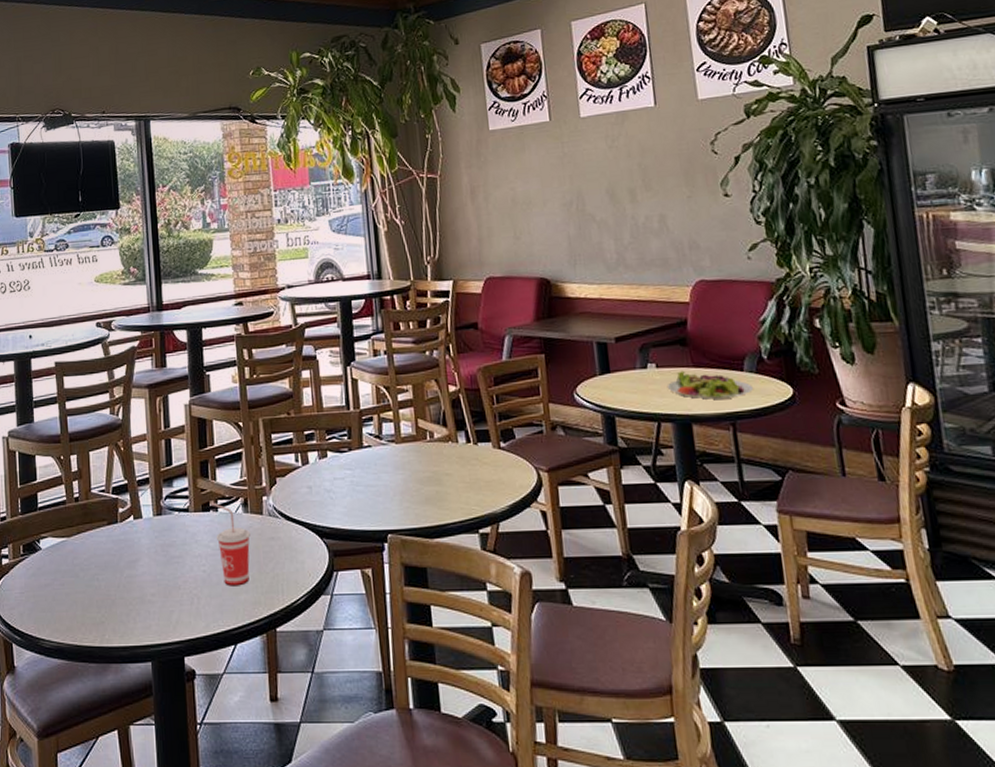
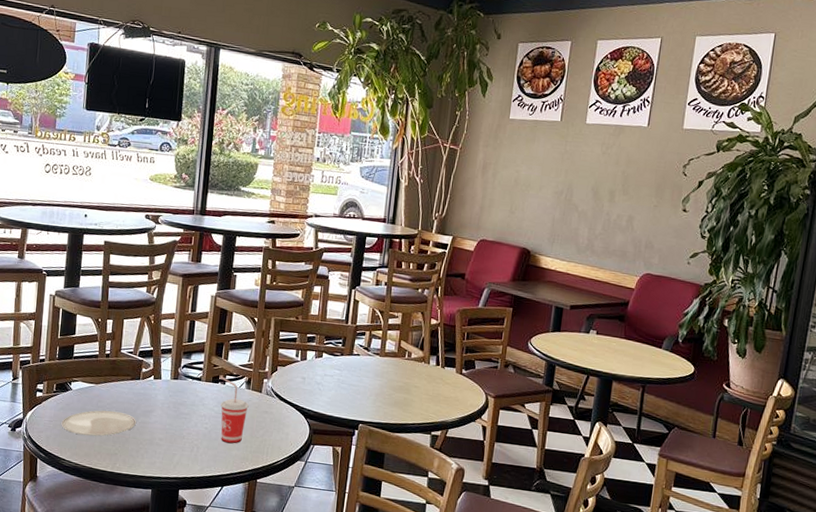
plate: none [34,567,121,605] -> present [61,410,136,437]
salad plate: present [667,370,754,399] -> none [601,340,666,367]

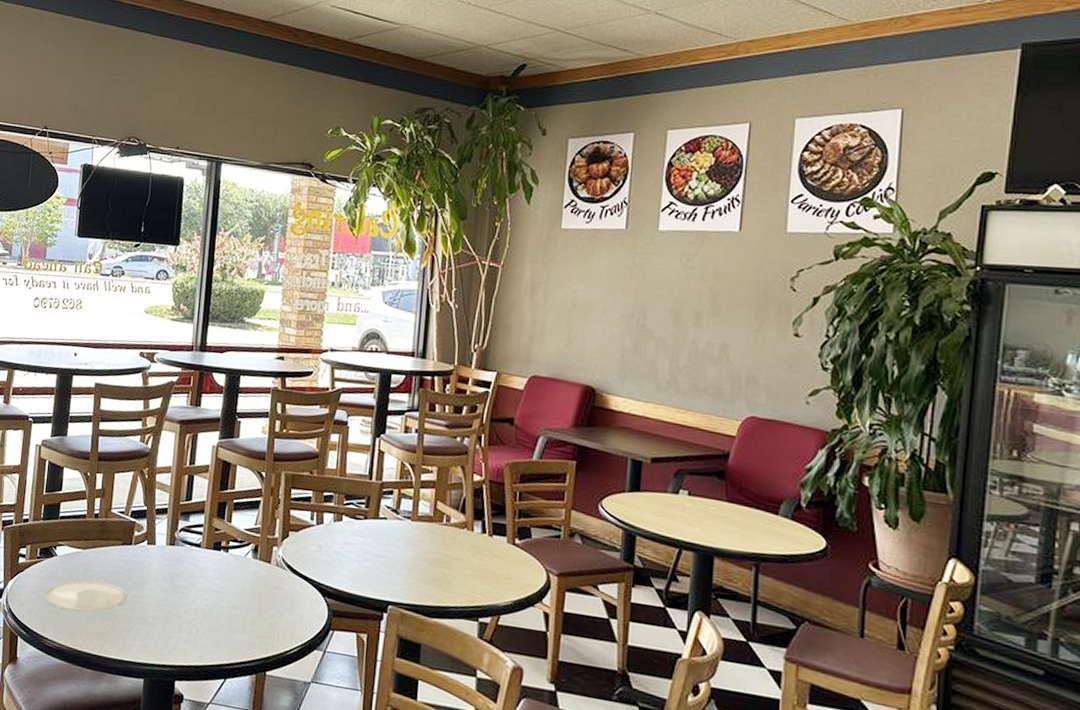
beverage cup: present [220,376,249,444] -> none [223,542,256,626]

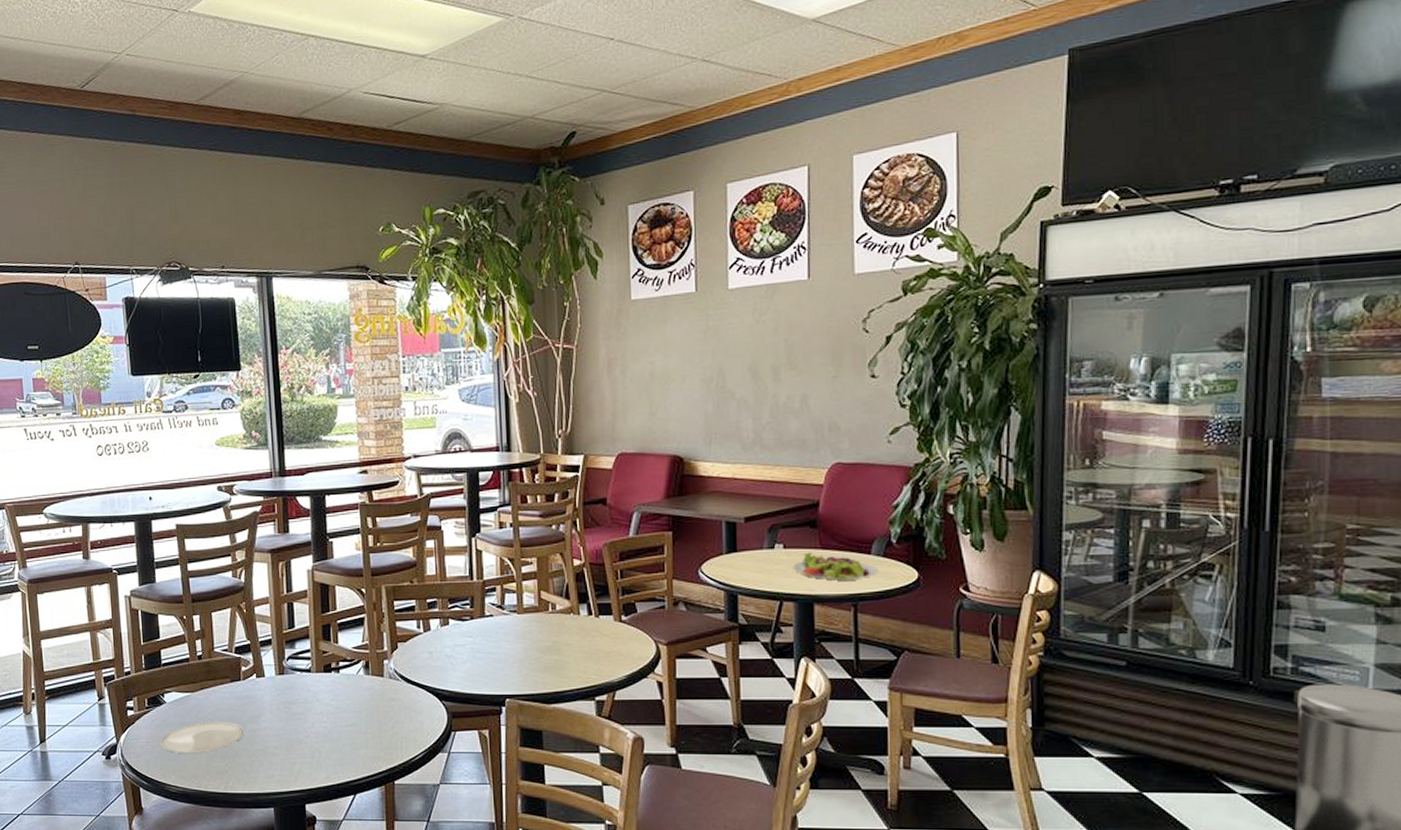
salad plate: none [695,503,786,540] -> present [792,552,879,581]

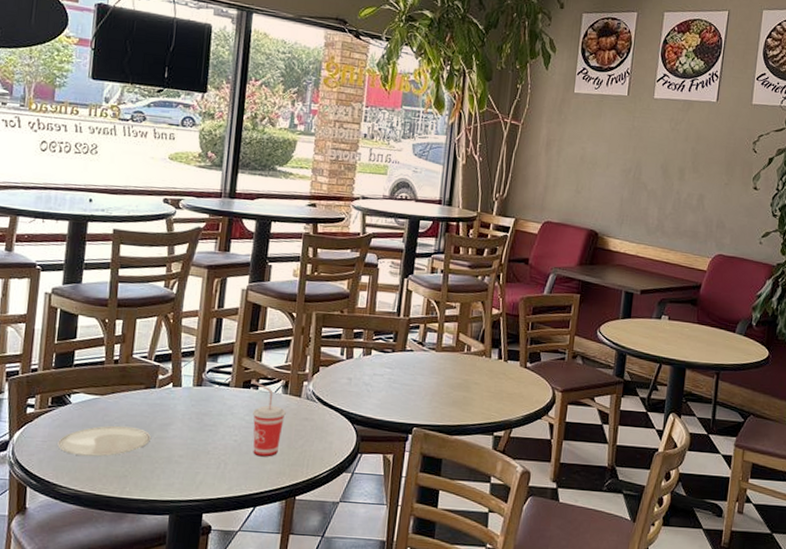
beverage cup: none [332,663,371,742] -> present [252,380,286,457]
salad plate: present [792,552,879,581] -> none [673,325,740,353]

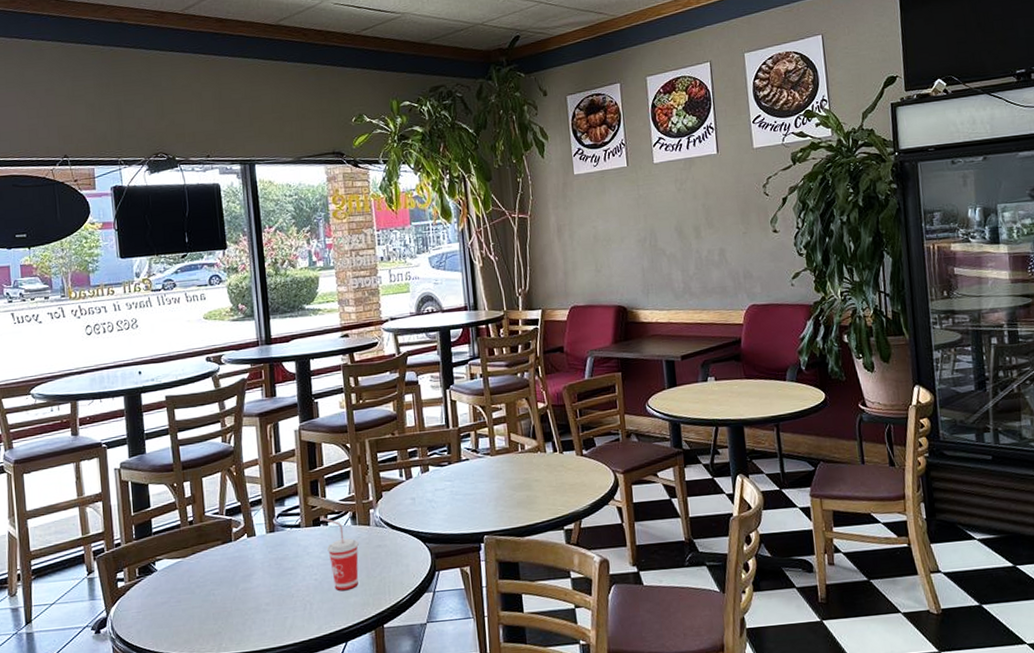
plate: present [57,425,151,457] -> none [151,583,236,621]

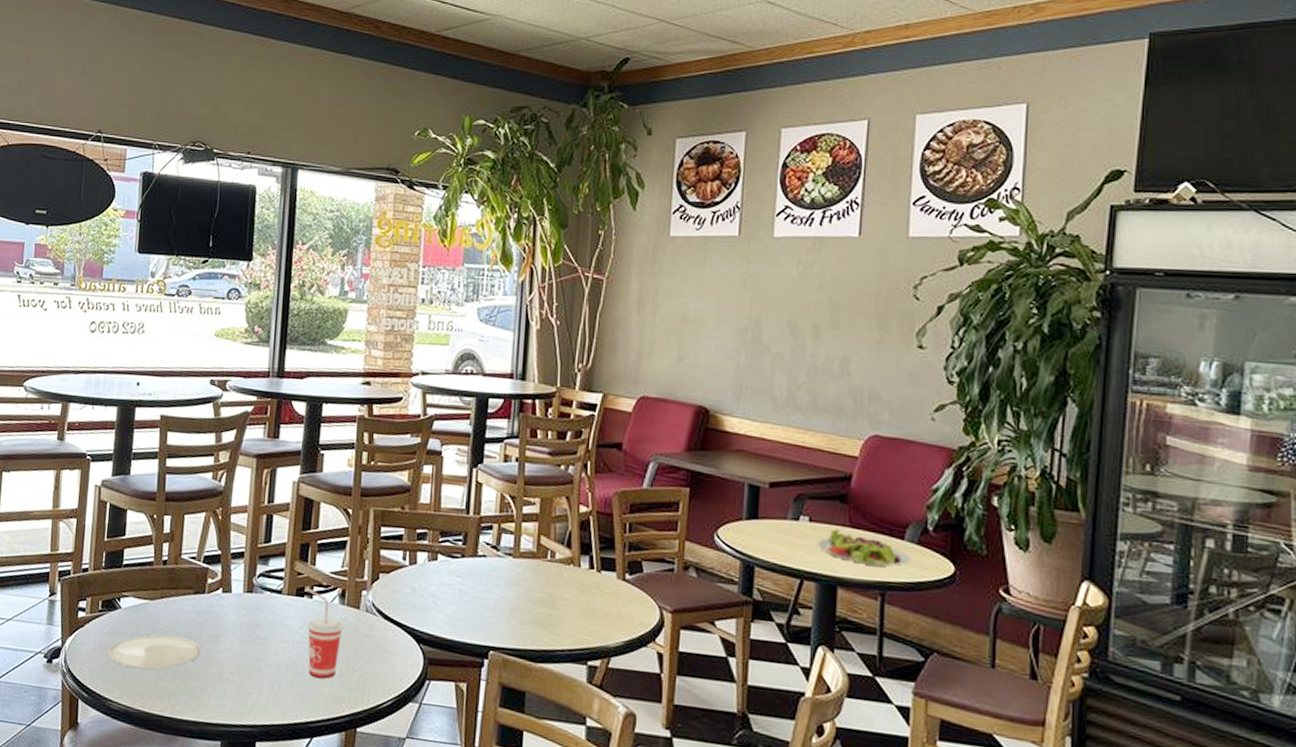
plate: none [151,583,236,621] -> present [108,634,201,670]
salad plate: none [723,382,794,406] -> present [817,529,912,567]

